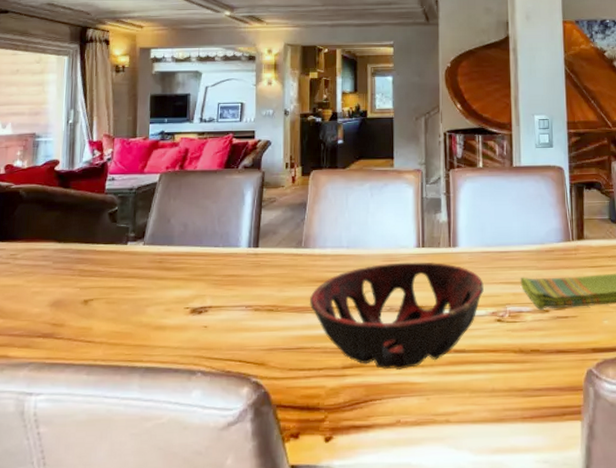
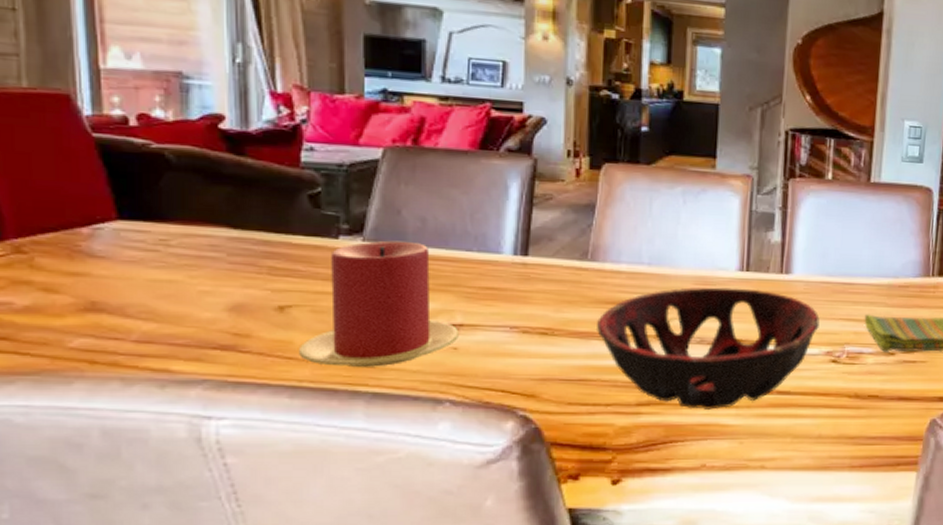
candle: none [96,242,208,347] -> present [299,240,459,367]

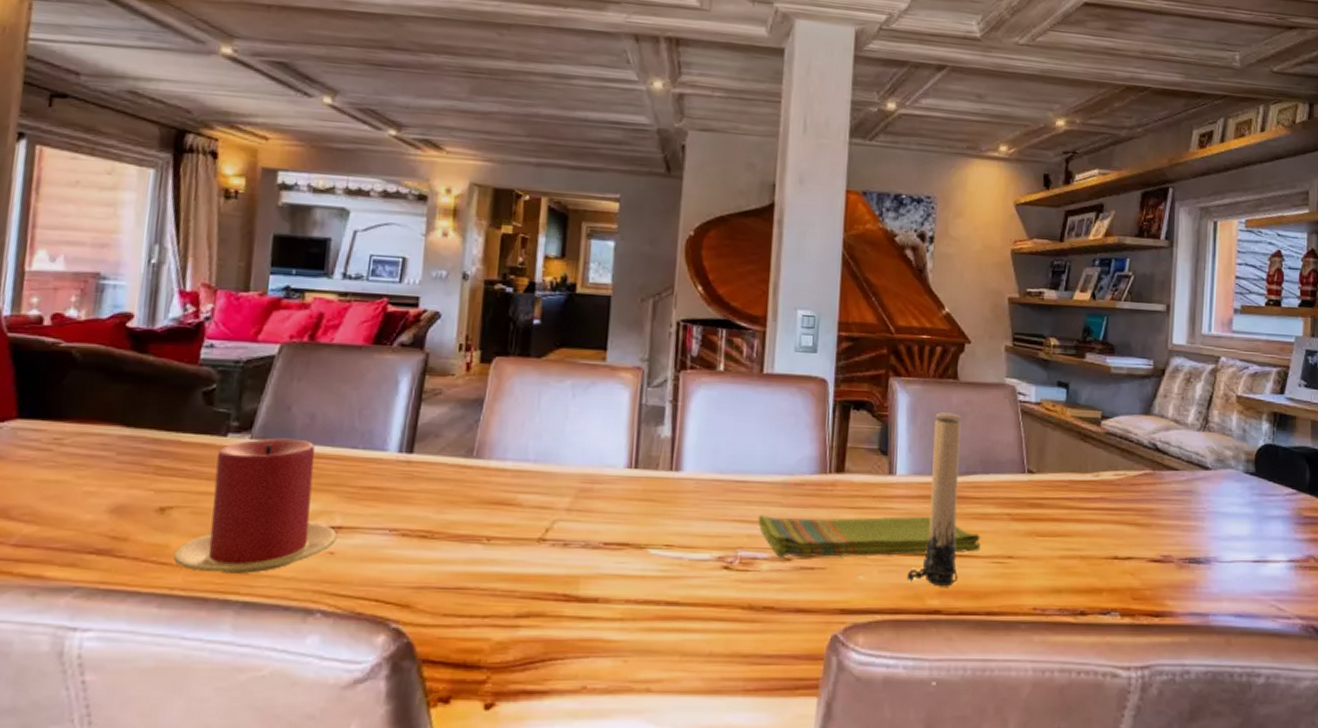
decorative bowl: present [595,287,820,410] -> none [477,486,711,622]

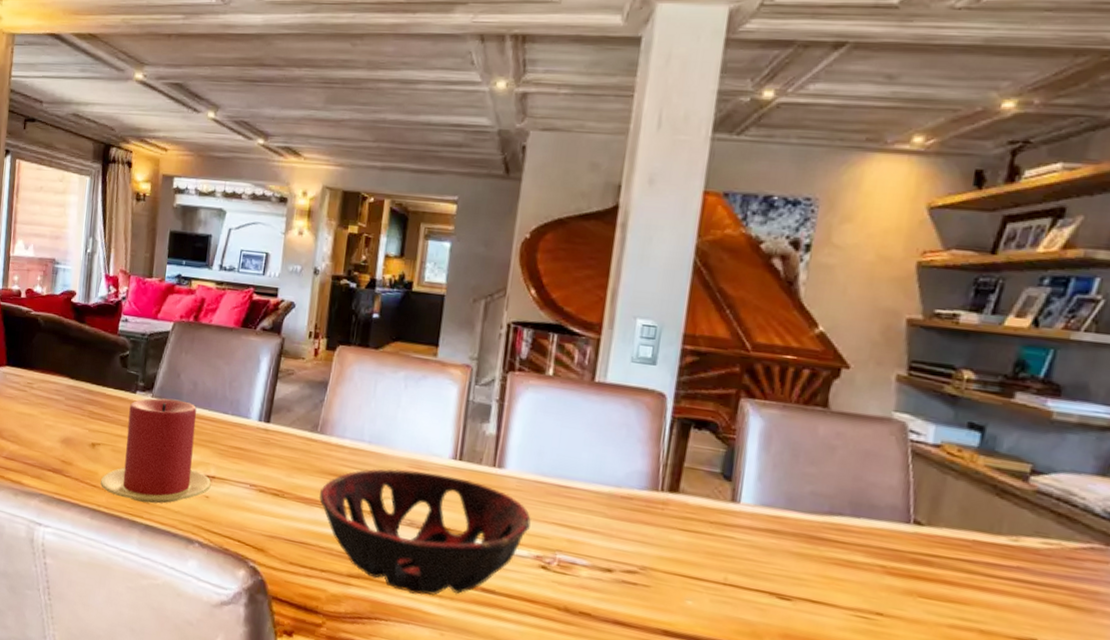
decorative bowl: none [477,486,711,622] -> present [318,468,531,596]
dish towel: present [758,514,981,557] -> none [579,522,842,600]
candle: present [906,412,961,587] -> none [743,442,828,631]

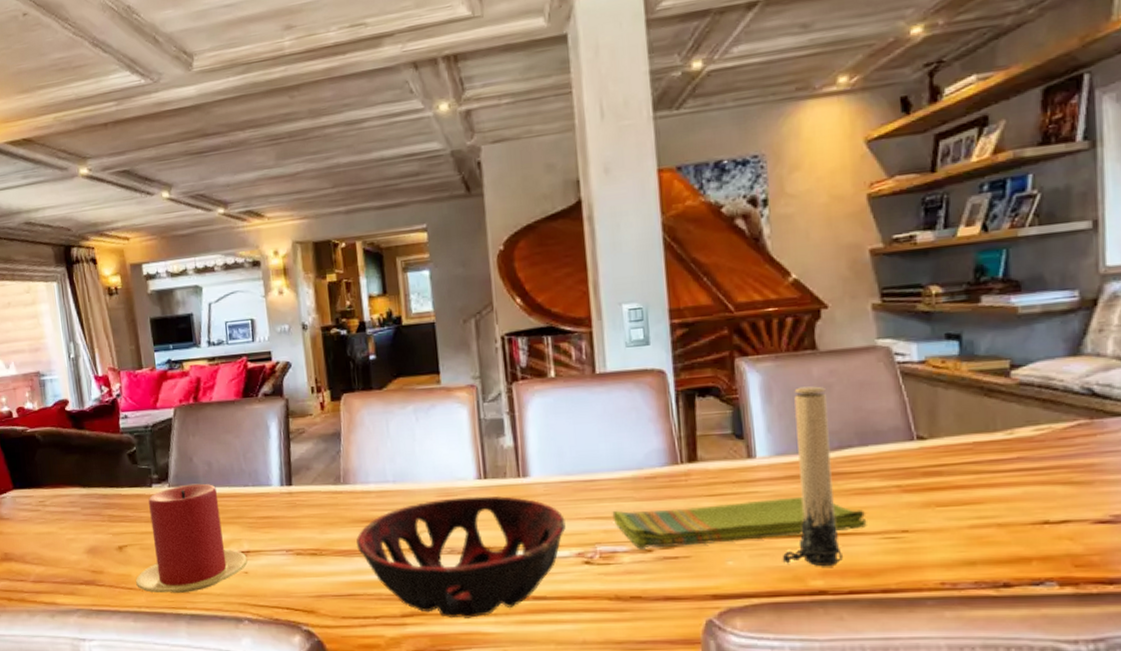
dish towel: none [579,522,842,600] -> present [612,496,867,549]
candle: none [743,442,828,631] -> present [782,386,843,567]

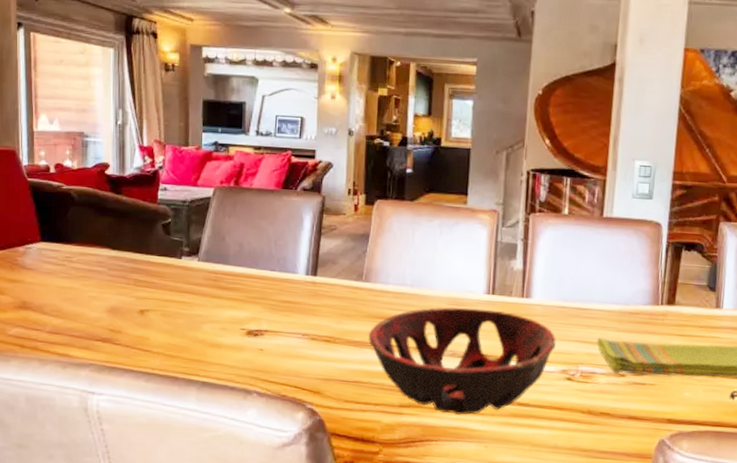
candle: present [136,483,248,594] -> none [153,261,264,362]

